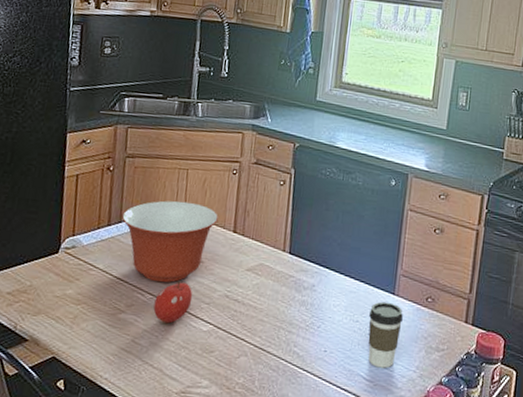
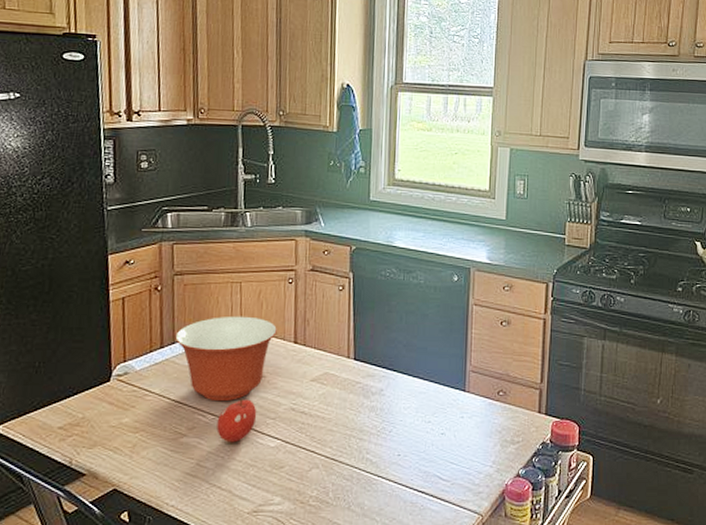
coffee cup: present [367,301,403,369] -> none [441,399,475,466]

